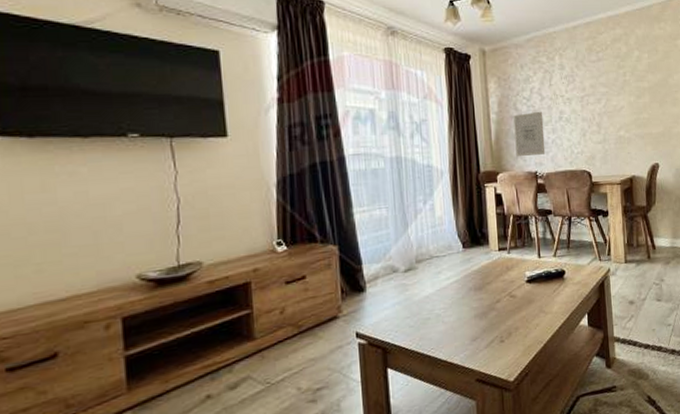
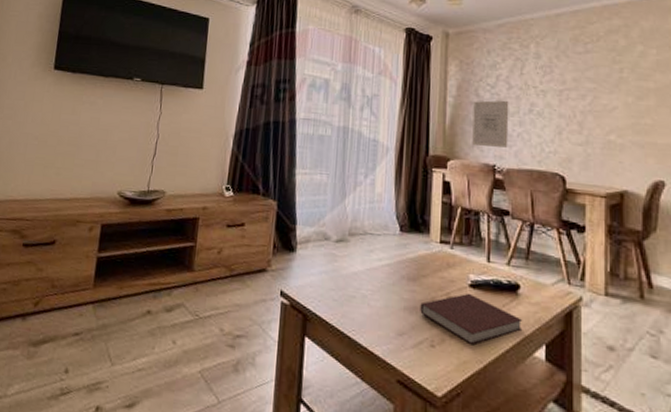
notebook: none [488,288,570,331] -> present [420,293,523,346]

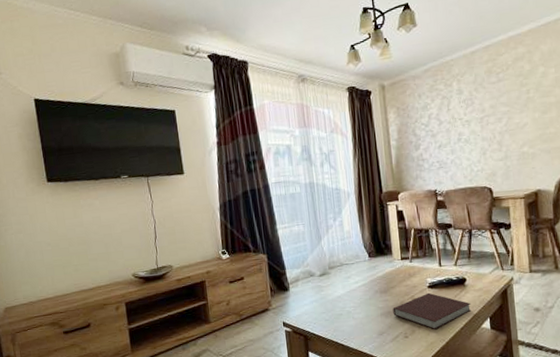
wall art: present [472,100,509,148] -> none [413,134,445,177]

